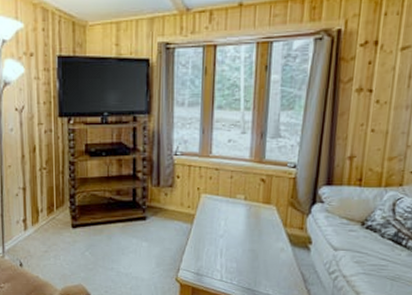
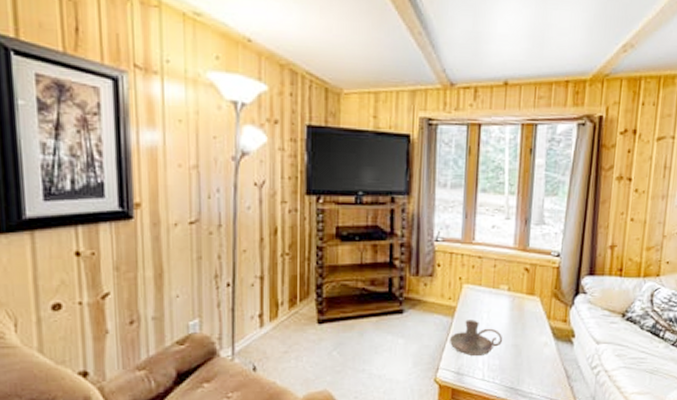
candle holder: none [190,226,240,259] -> present [450,320,503,356]

